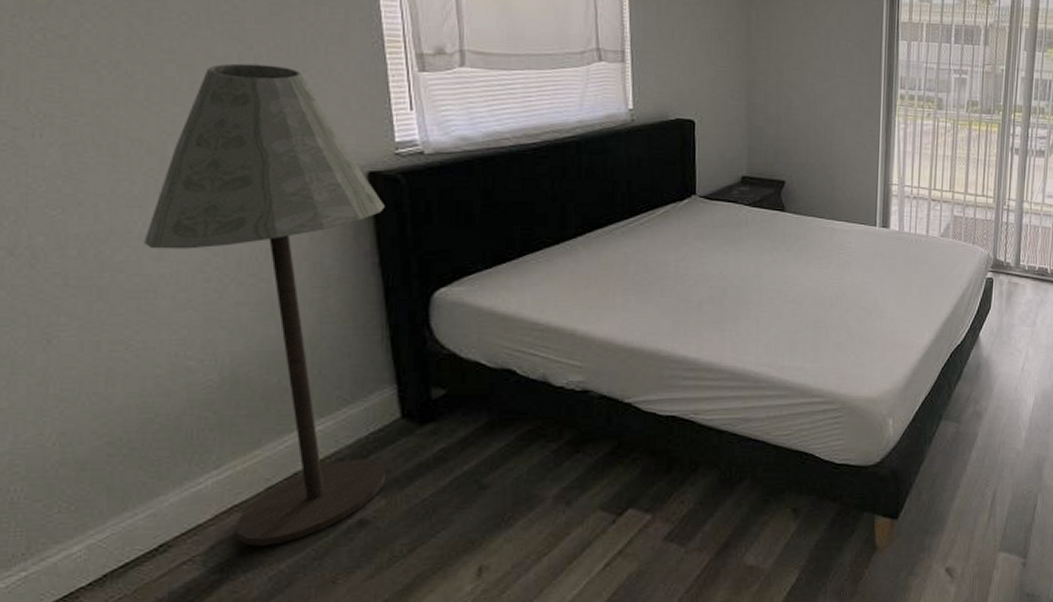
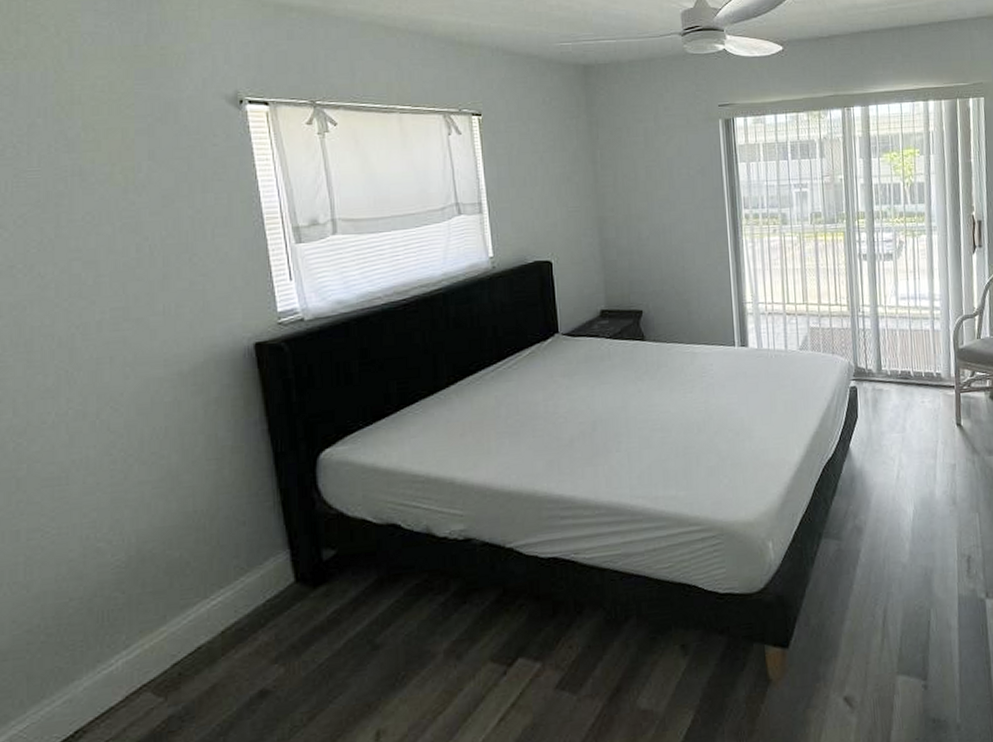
floor lamp: present [144,63,386,547] -> none [56,252,283,726]

